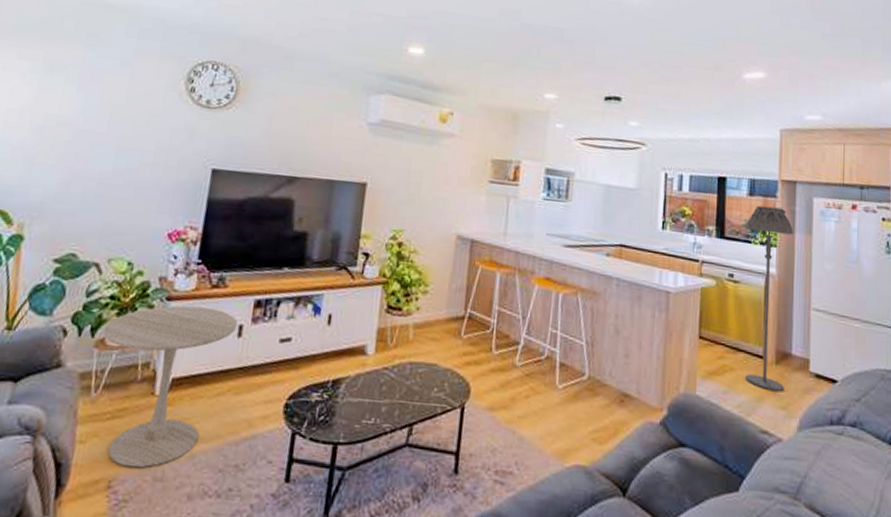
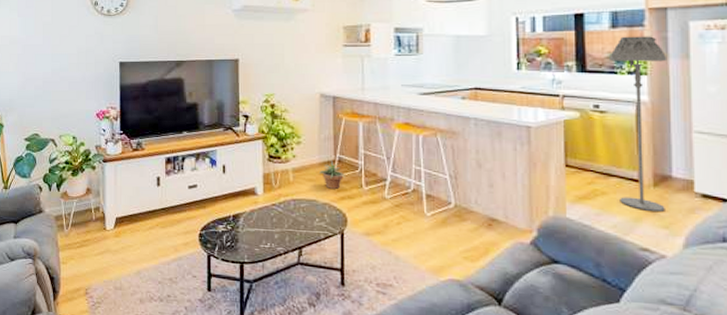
side table: present [103,305,238,468] -> none [65,165,156,281]
potted plant: none [445,316,475,353] -> present [320,160,346,190]

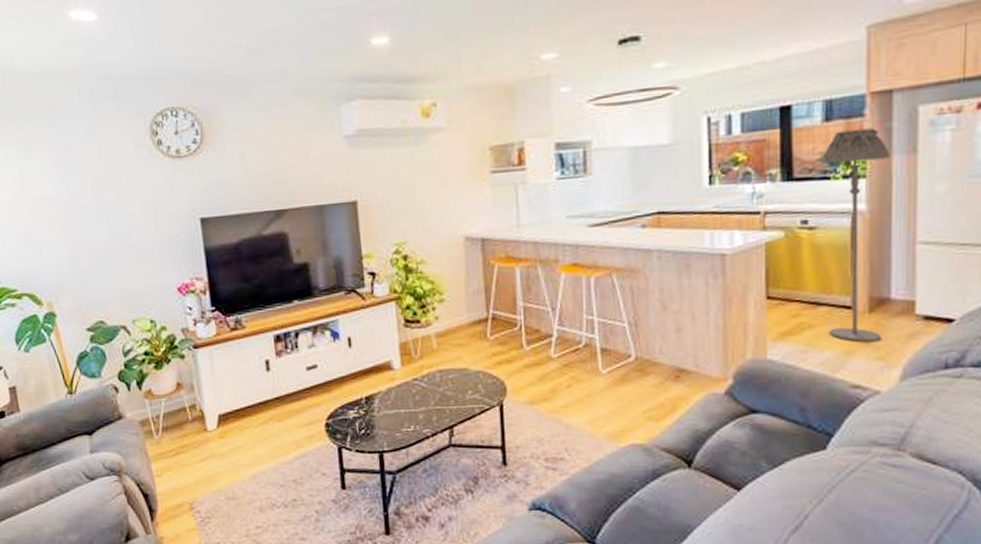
potted plant: present [320,160,346,190] -> none [470,318,503,354]

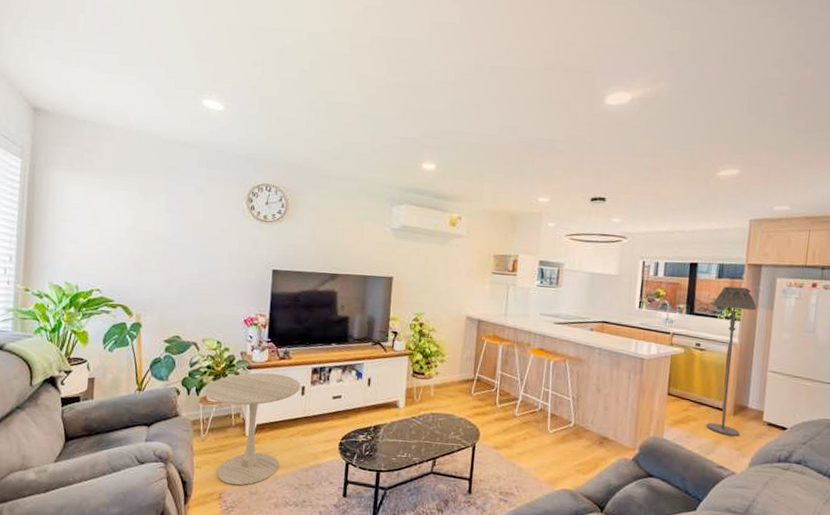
side table: none [147,349,264,492] -> present [205,372,301,486]

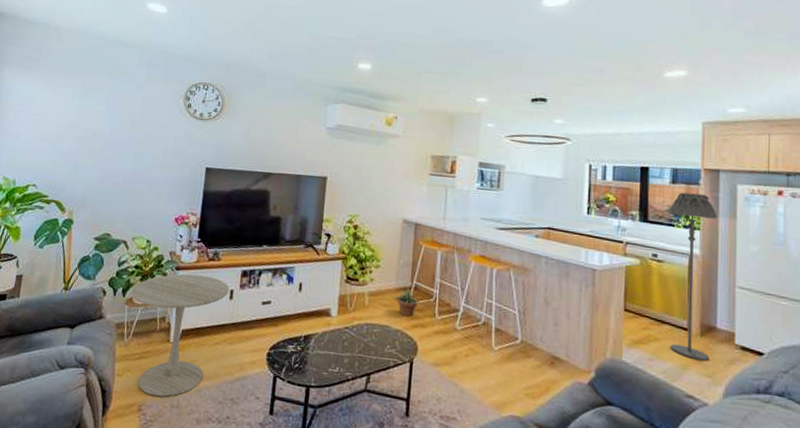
potted plant: none [459,379,483,406] -> present [395,287,421,317]

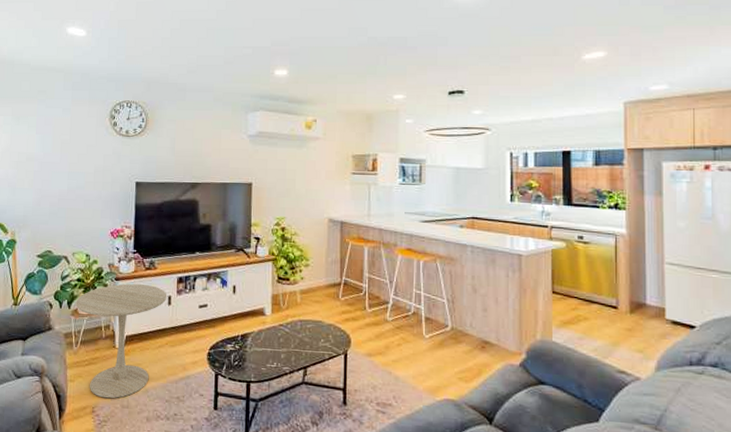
potted plant: present [395,287,421,317] -> none [326,283,351,312]
floor lamp: present [669,192,718,362] -> none [593,173,643,338]

